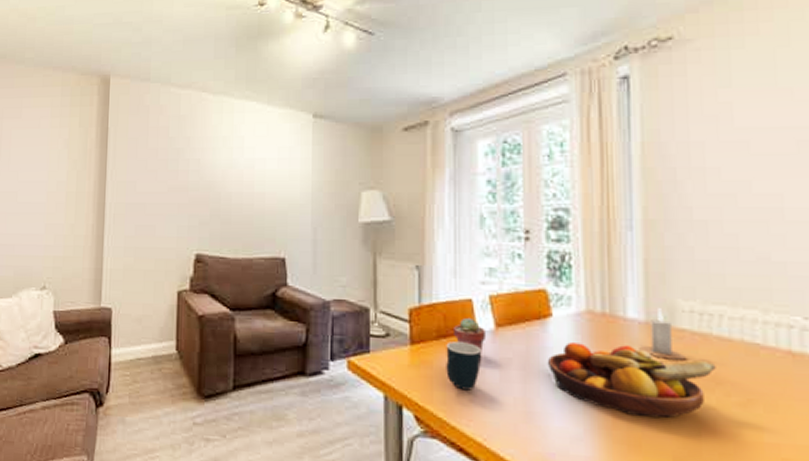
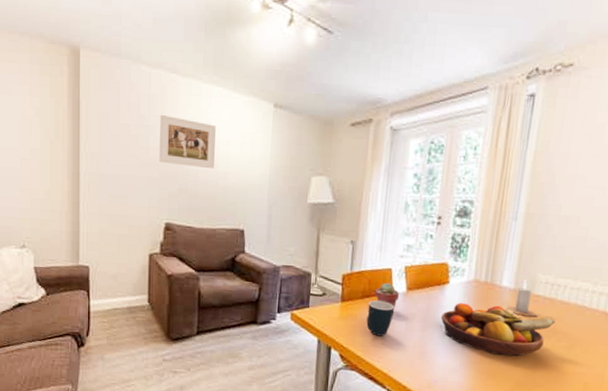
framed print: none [189,135,250,190] -> present [159,114,216,169]

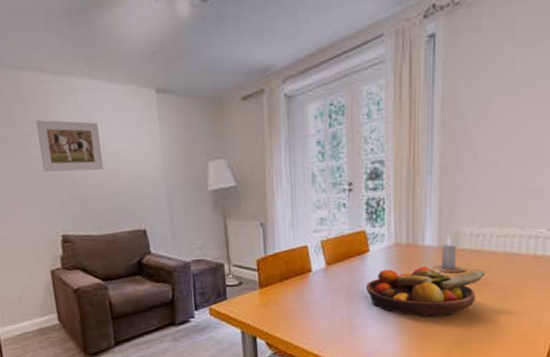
mug: present [366,300,394,337] -> none [288,281,316,318]
potted succulent: present [374,282,399,313] -> none [293,260,319,291]

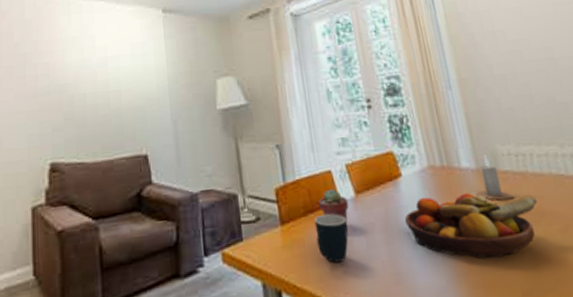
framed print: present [36,119,103,173] -> none [37,38,104,93]
mug: none [288,281,316,318] -> present [314,214,349,263]
potted succulent: none [293,260,319,291] -> present [318,188,348,227]

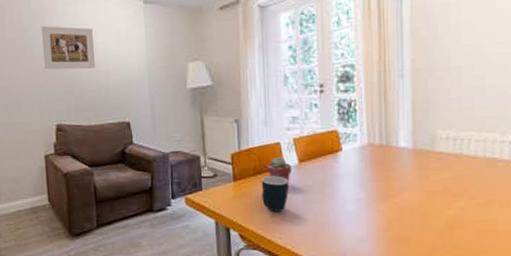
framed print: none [37,38,104,93] -> present [41,25,95,70]
fruit bowl: present [404,193,538,259] -> none [339,168,465,220]
candle: present [476,155,513,201] -> none [408,138,443,176]

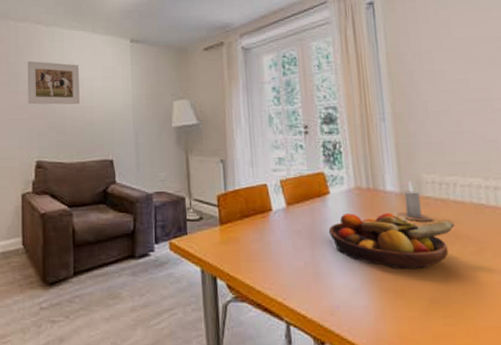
mug: present [261,176,288,212] -> none [248,220,277,260]
potted succulent: present [266,156,291,186] -> none [253,199,279,231]
fruit bowl: none [339,168,465,220] -> present [328,213,455,270]
candle: none [408,138,443,176] -> present [397,182,432,222]

